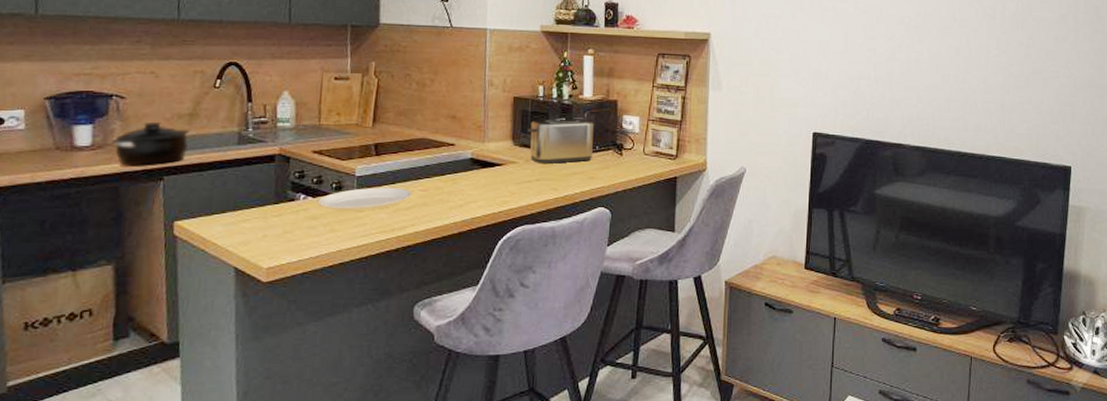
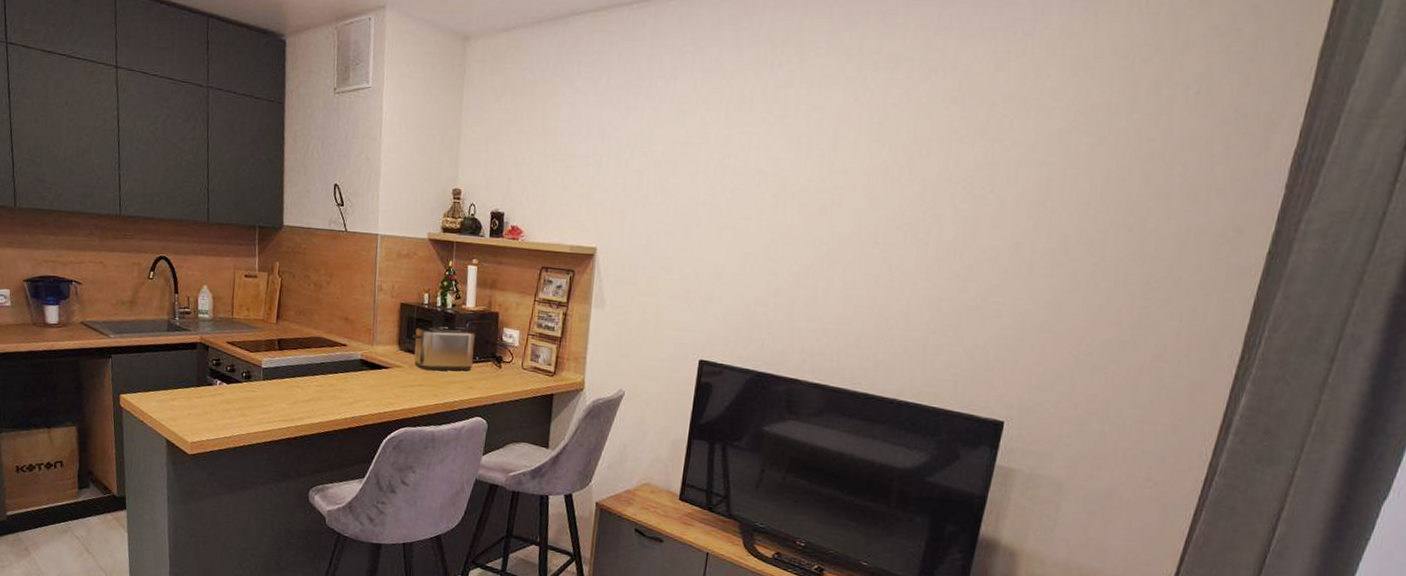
saucepan: present [111,121,189,167] -> none [72,306,130,345]
plate: present [317,187,412,212] -> none [231,379,309,401]

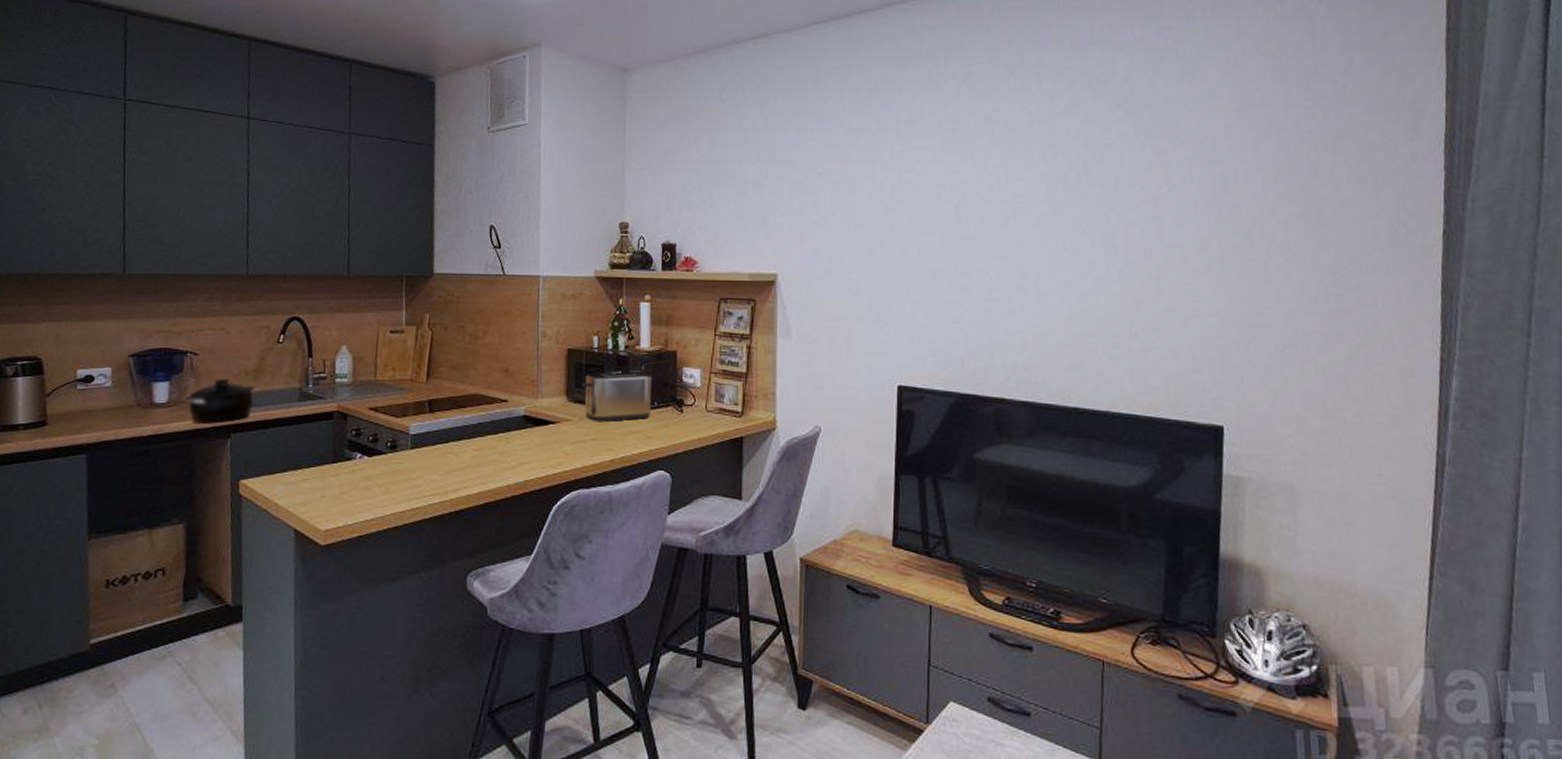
saucepan: none [72,306,130,345] -> present [185,378,255,424]

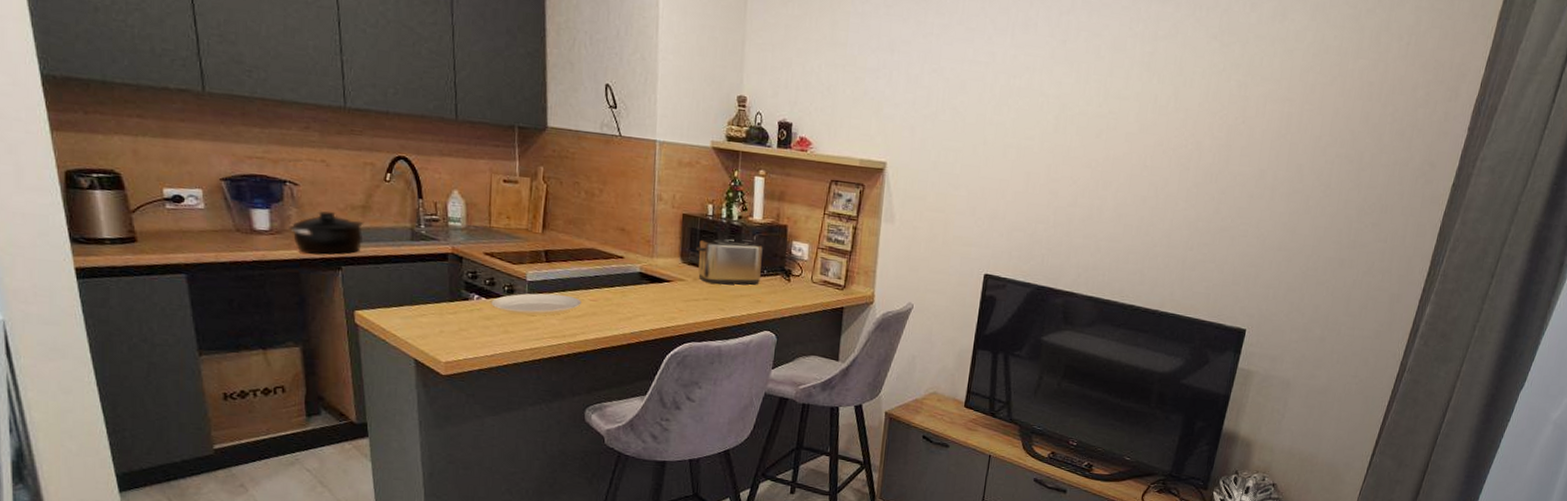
plate: none [373,446,465,473] -> present [491,293,582,316]

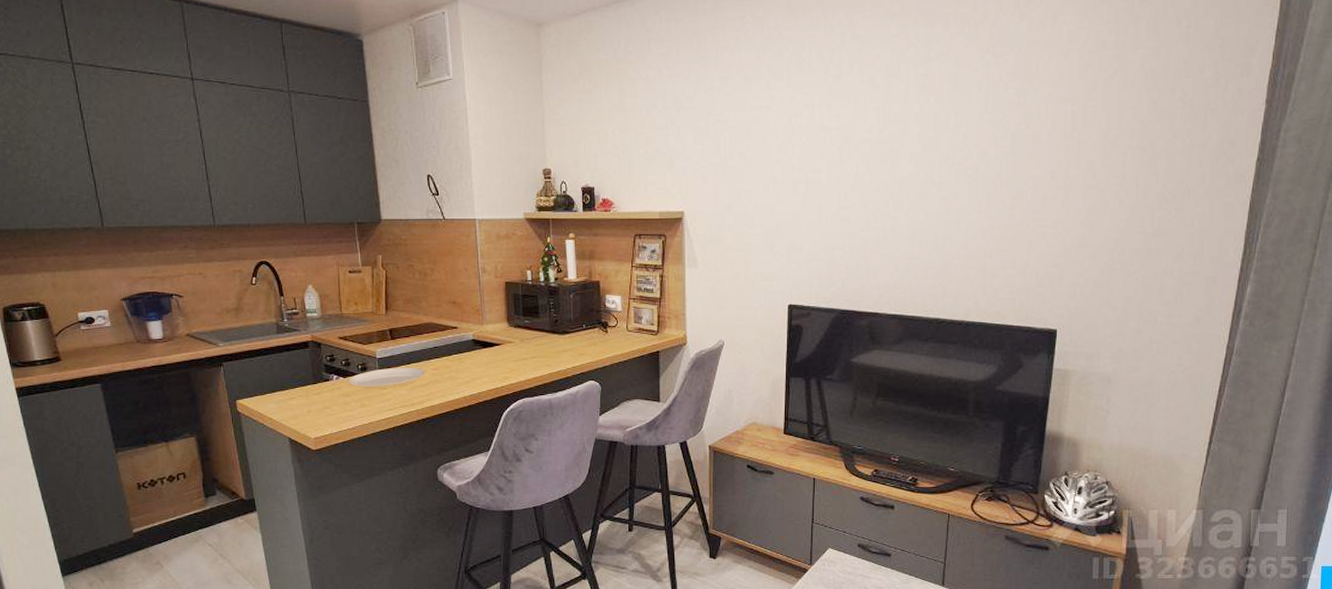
saucepan: present [289,210,364,256] -> none [178,316,239,355]
toaster: present [696,238,763,285] -> none [520,299,581,343]

